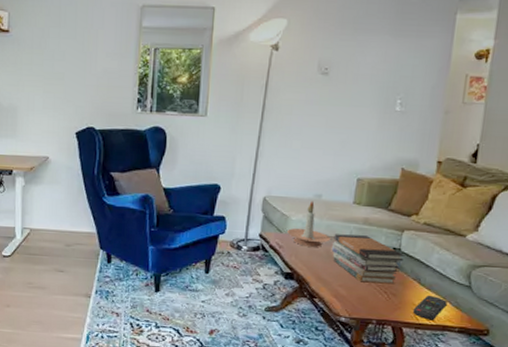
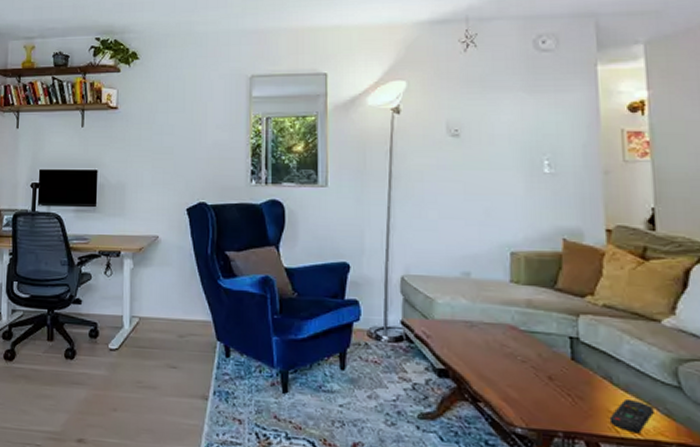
candle holder: present [287,201,331,247] -> none [434,280,489,337]
book stack: present [332,234,404,285] -> none [492,320,585,385]

